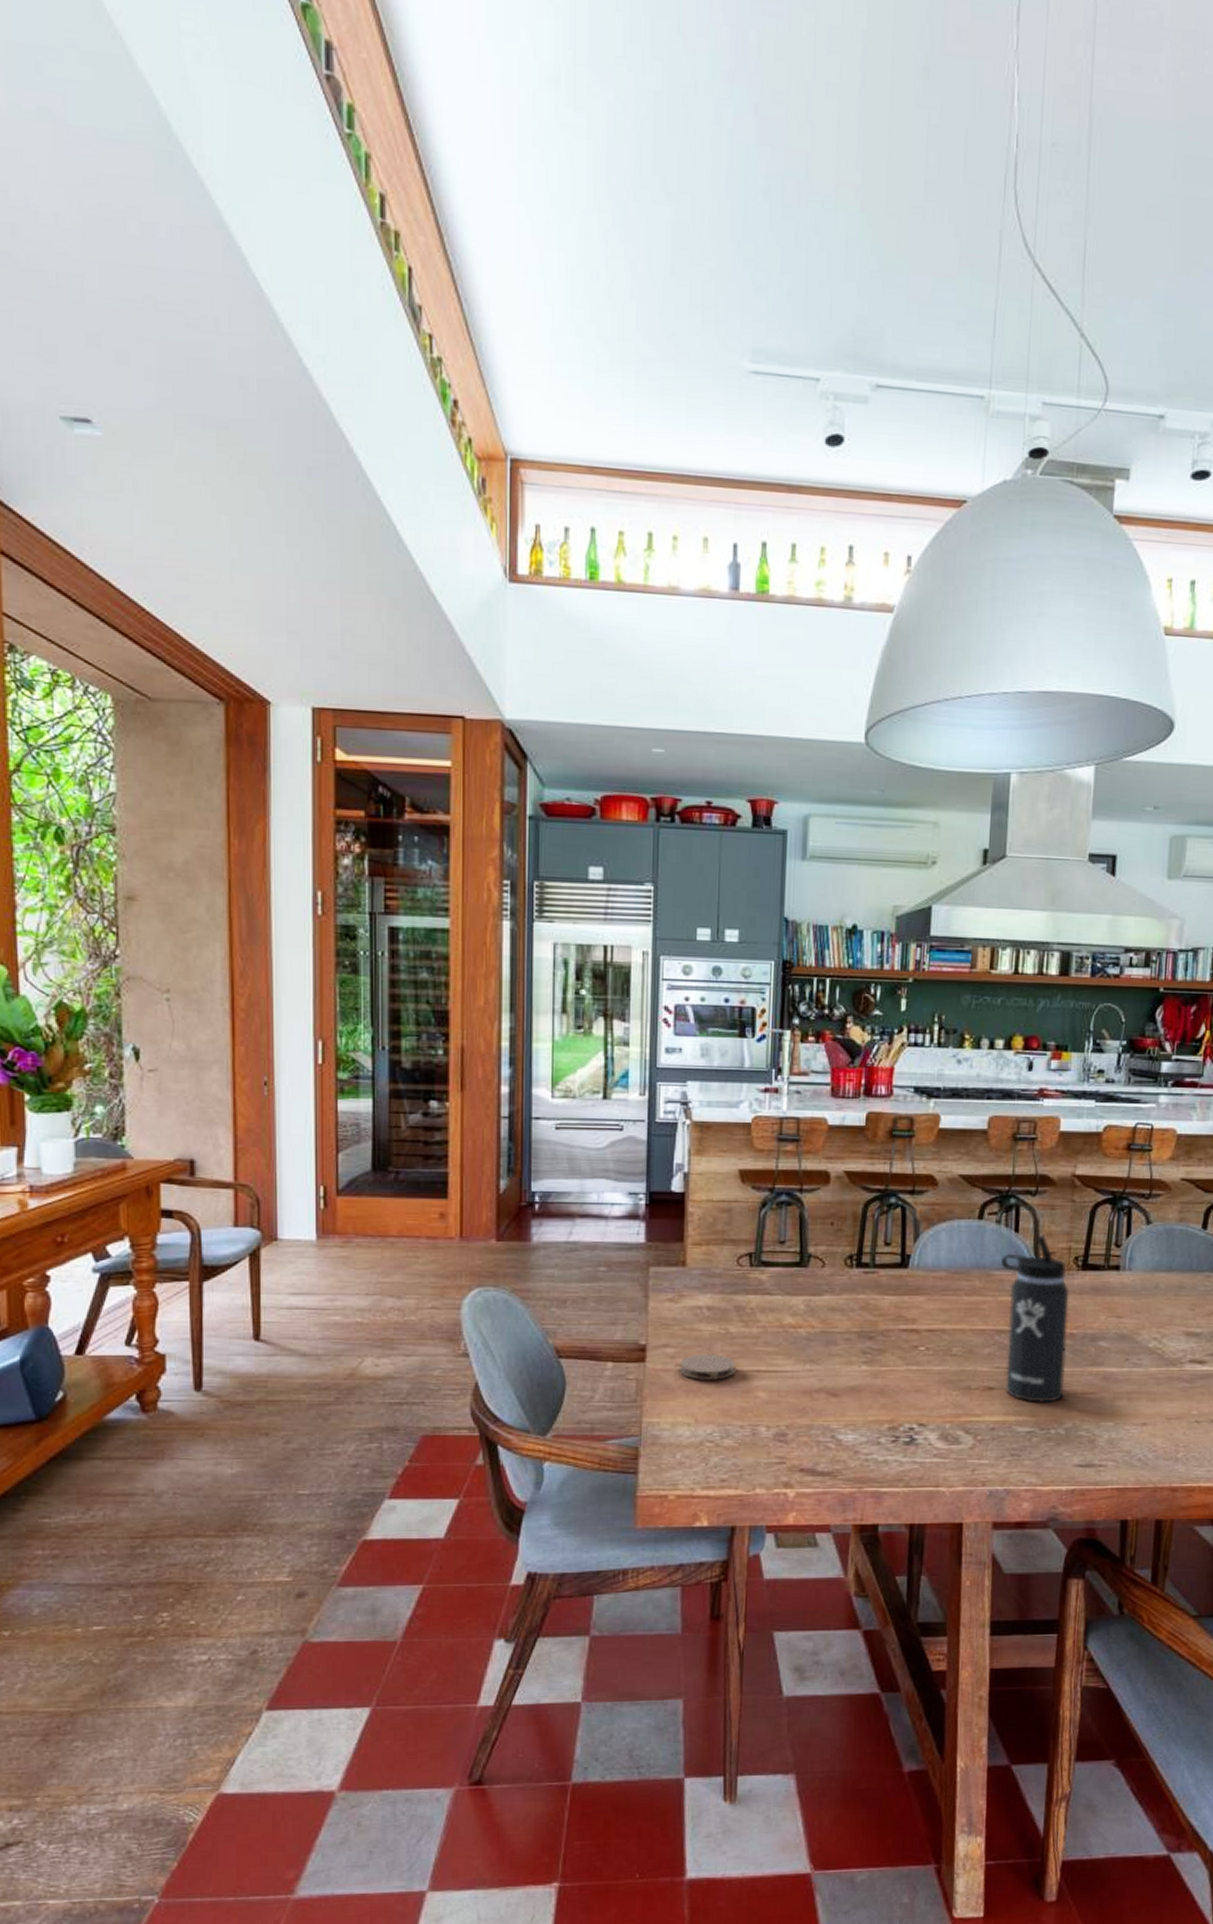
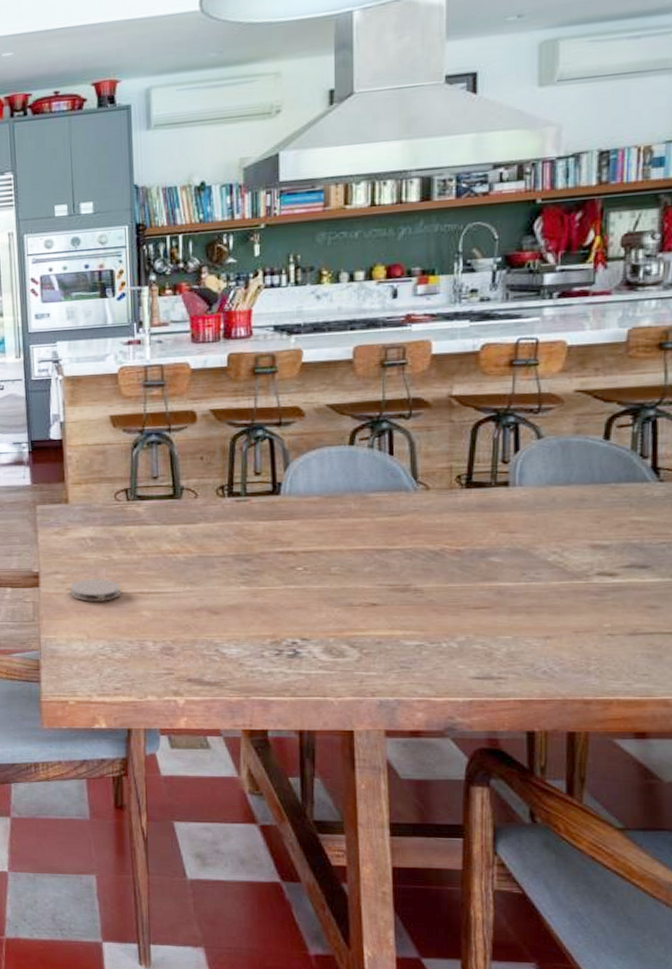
thermos bottle: present [1001,1235,1070,1402] -> none [377,456,455,617]

